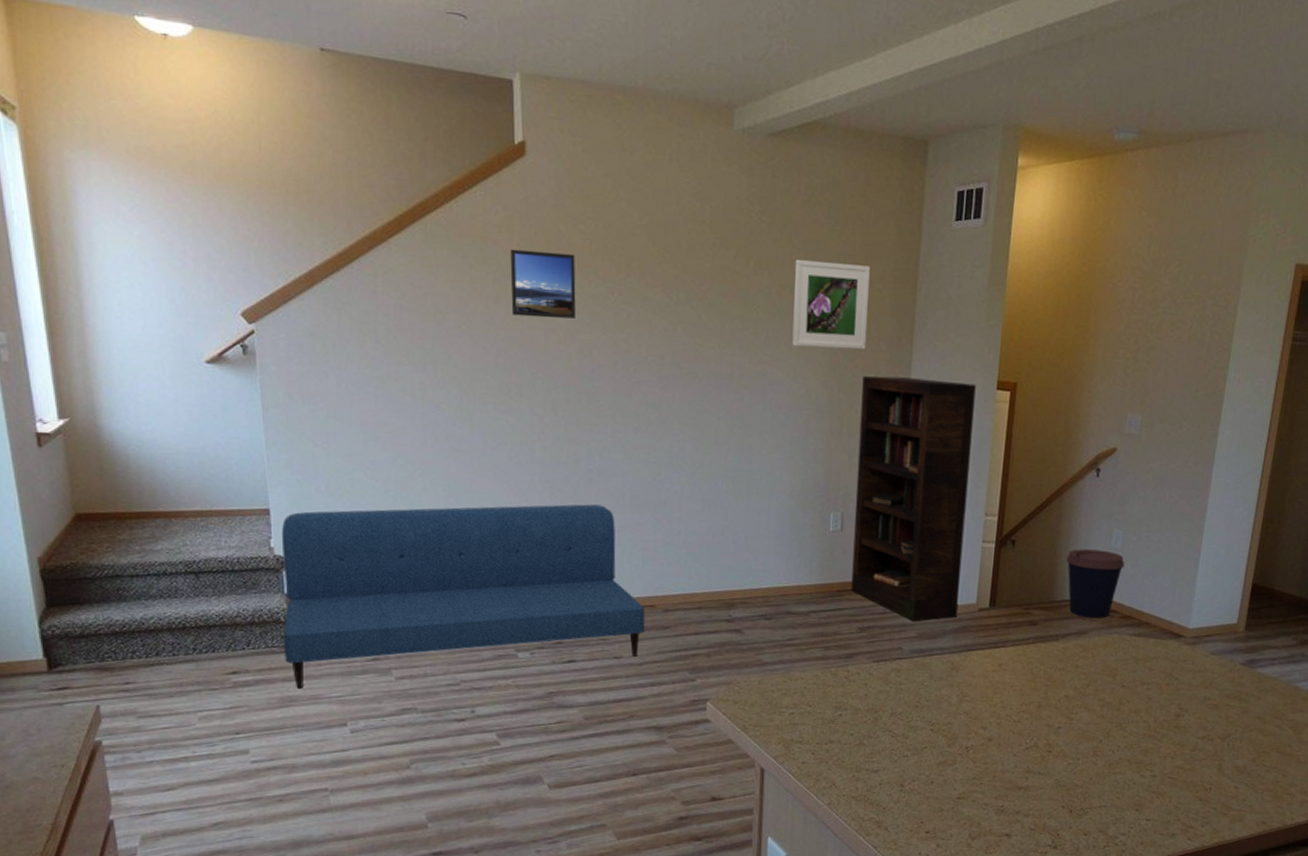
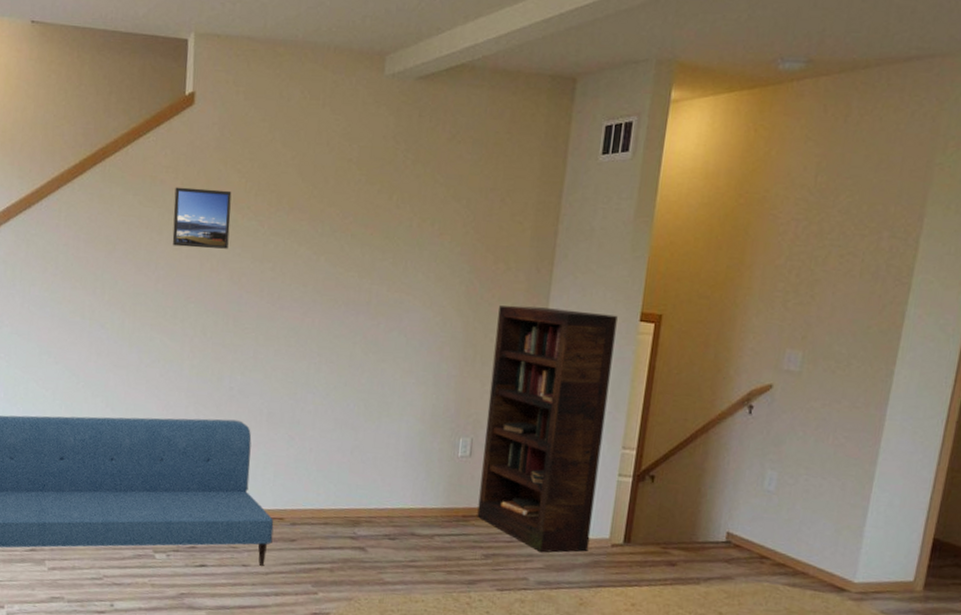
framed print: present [792,259,870,350] -> none [430,193,512,281]
coffee cup: present [1066,549,1125,618] -> none [711,488,779,564]

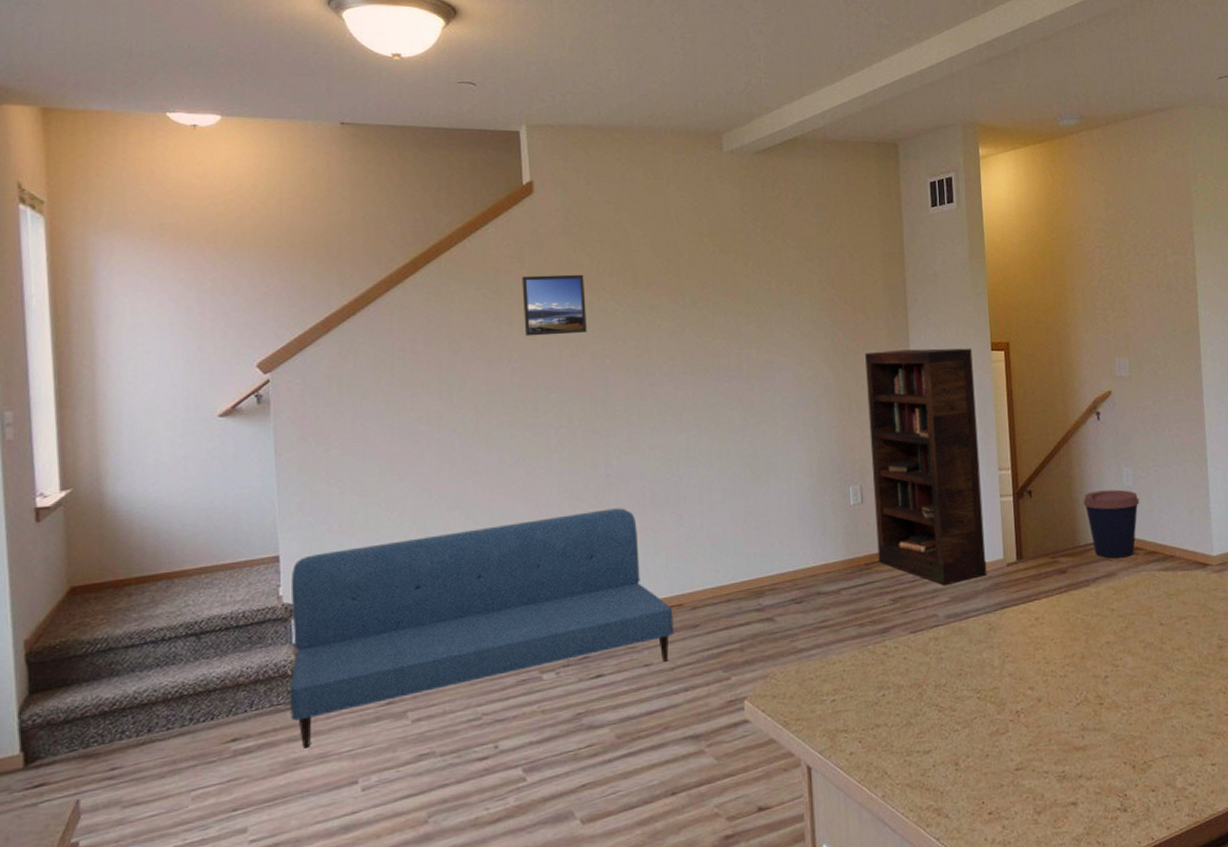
coffee cup: none [711,488,779,564] -> present [1083,489,1140,559]

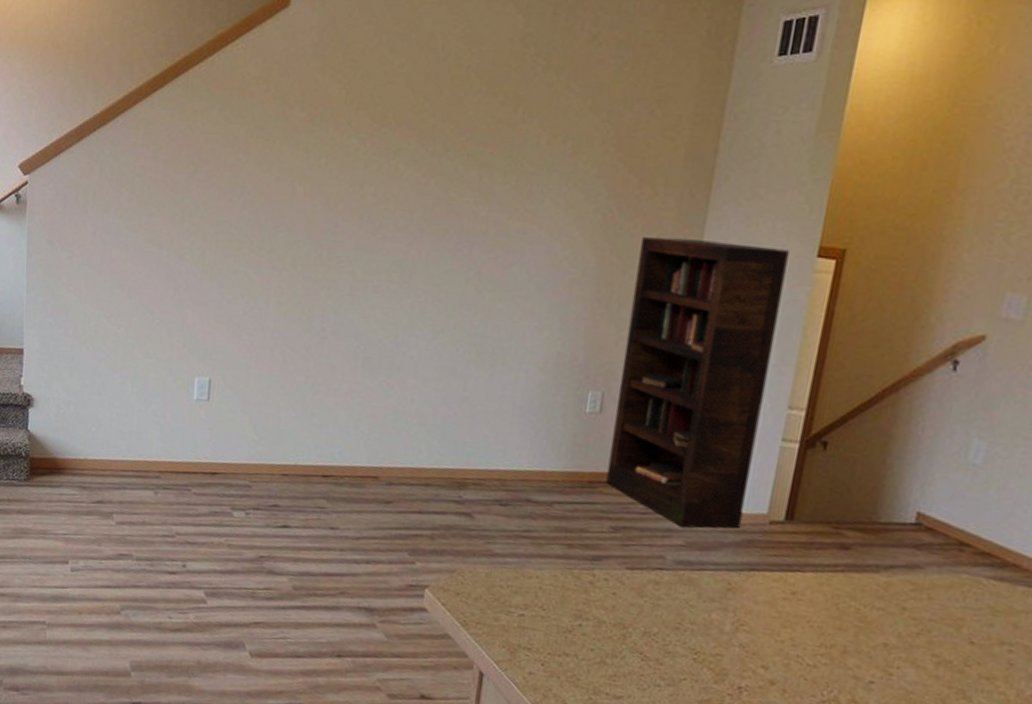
sofa: present [289,508,674,748] -> none [21,353,367,530]
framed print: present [522,274,587,336] -> none [261,100,330,171]
coffee cup: present [1083,489,1140,559] -> none [898,460,987,552]

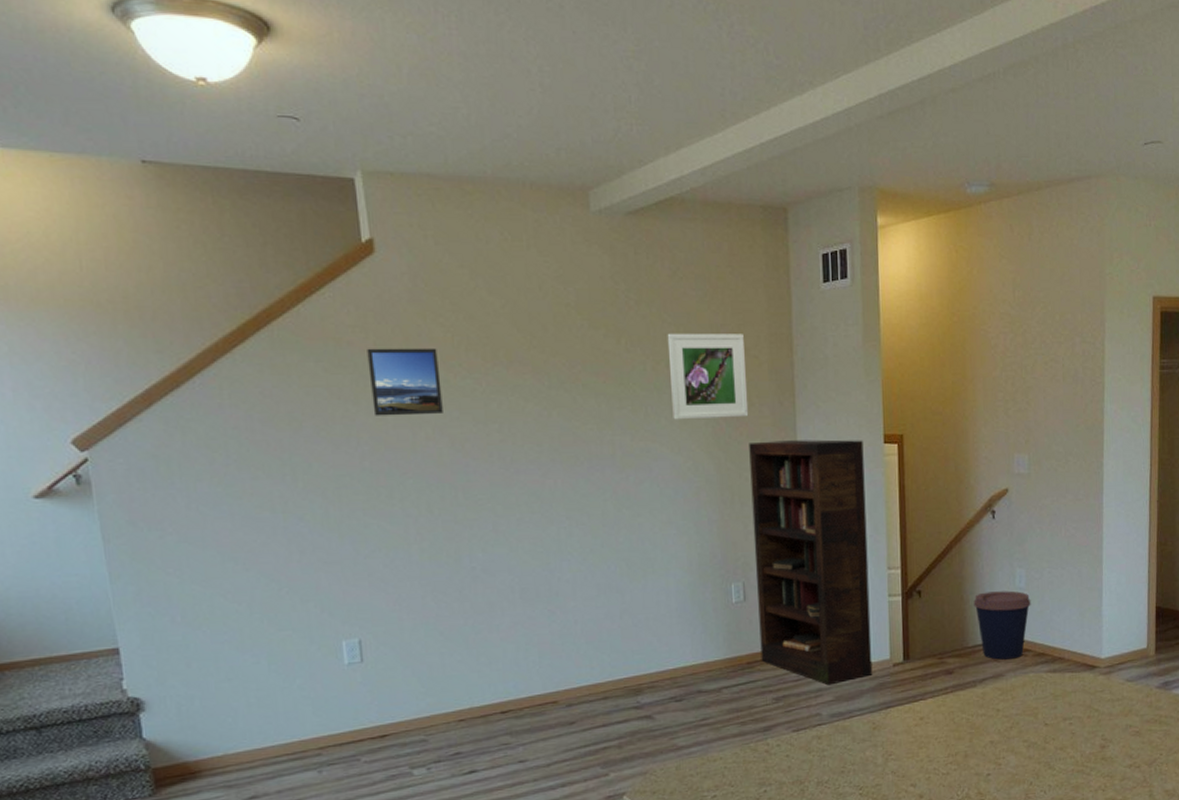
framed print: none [261,100,330,171] -> present [367,348,443,416]
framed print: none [559,104,662,208] -> present [667,333,749,420]
coffee cup: none [898,460,987,552] -> present [973,590,1031,660]

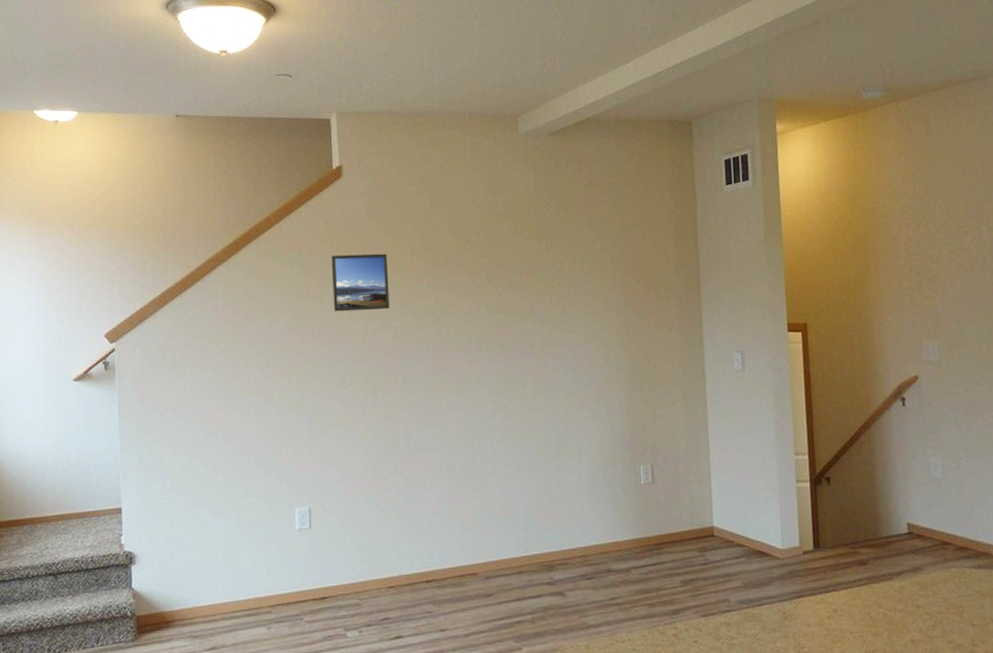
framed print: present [667,333,749,420] -> none [583,233,657,312]
bookcase: present [749,439,873,686] -> none [657,328,782,571]
coffee cup: present [973,590,1031,660] -> none [886,480,949,552]

